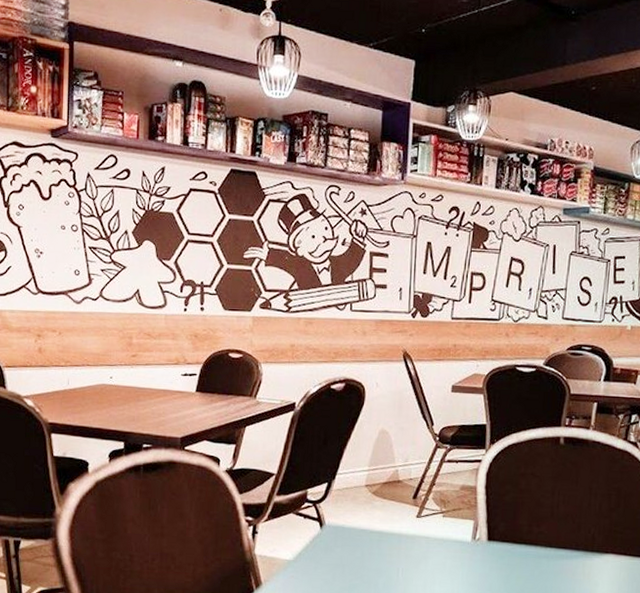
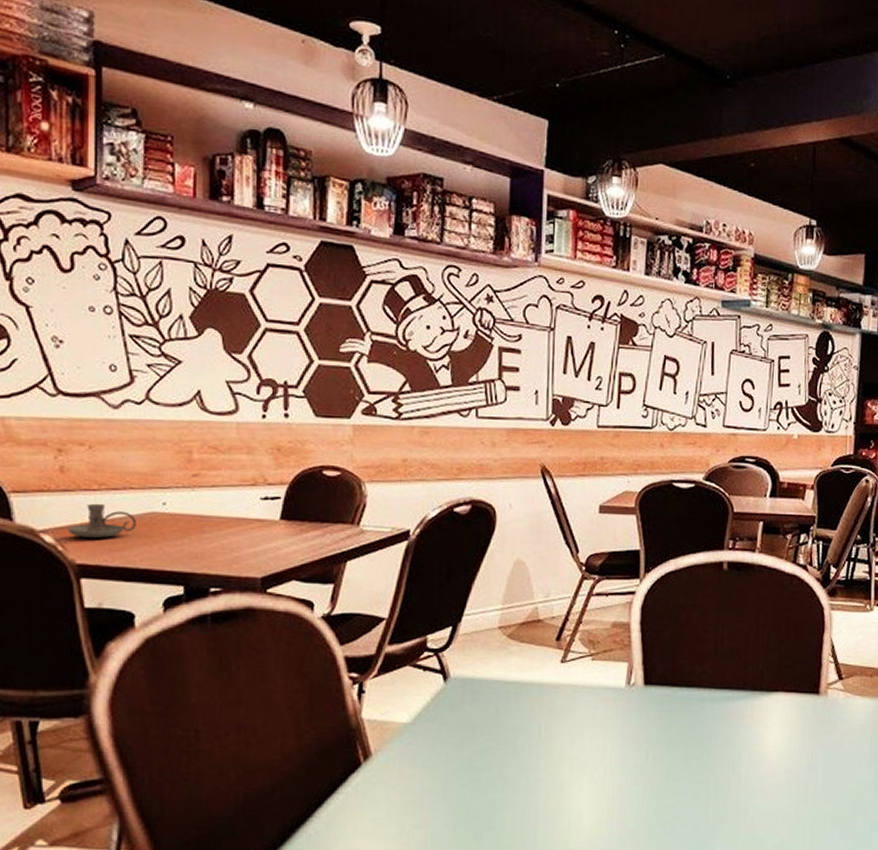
candle holder: none [43,376,92,404] -> present [67,503,138,539]

